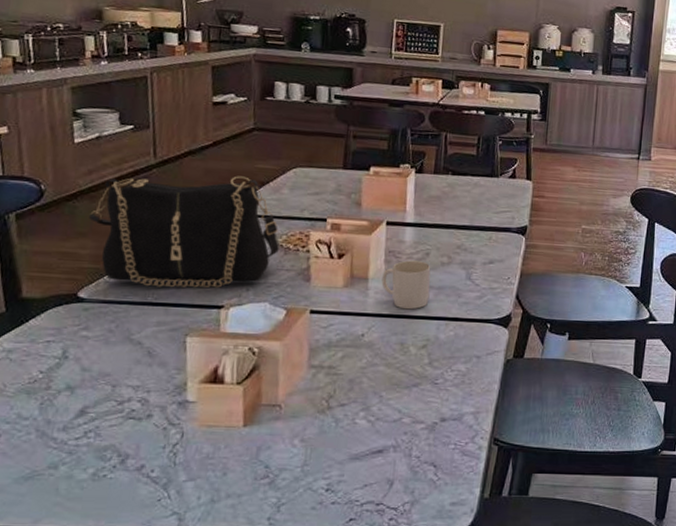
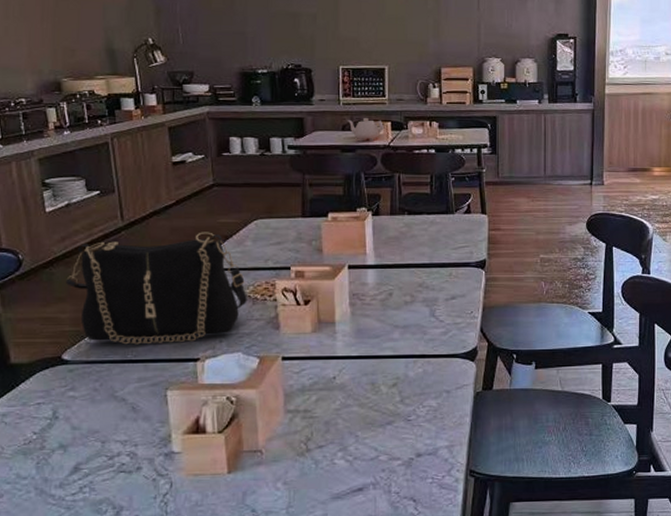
cup: present [382,260,431,310] -> none [348,302,396,350]
teapot: none [397,73,436,99] -> present [347,117,385,142]

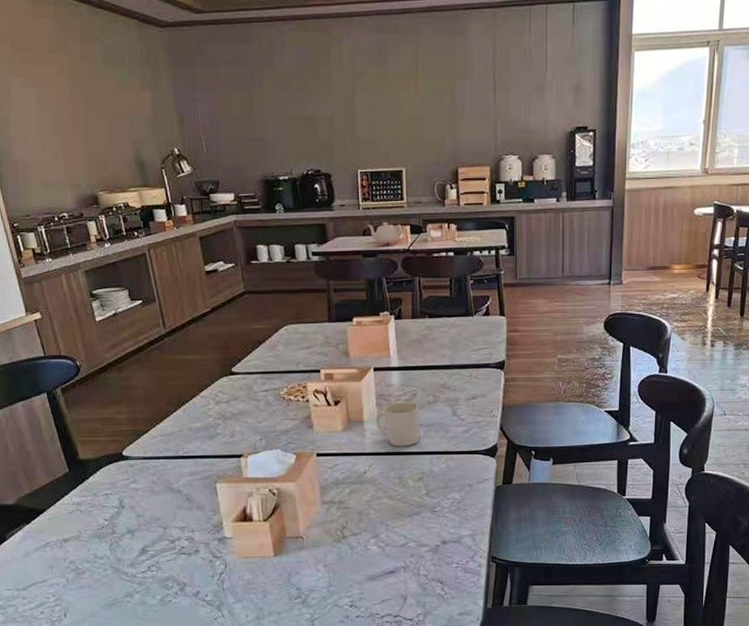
handbag: present [66,232,247,345] -> none [120,337,282,443]
cup: none [348,302,396,350] -> present [376,402,420,447]

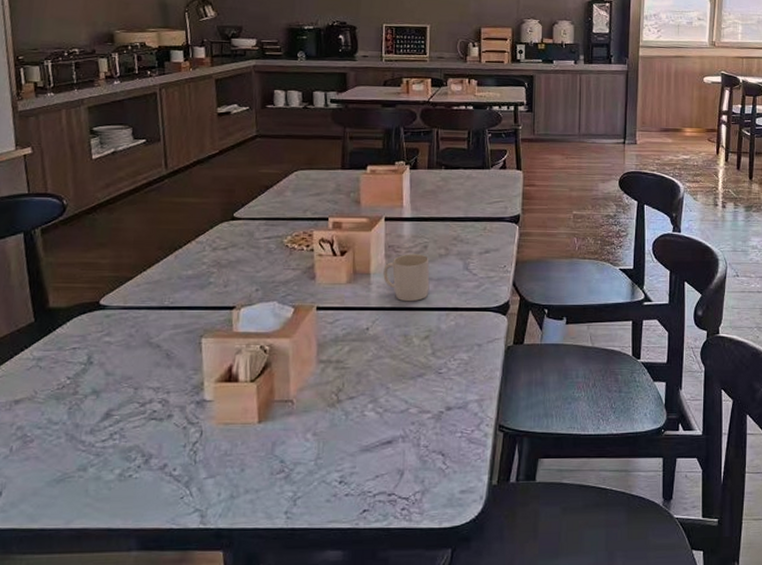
teapot: present [367,221,404,246] -> none [388,73,425,98]

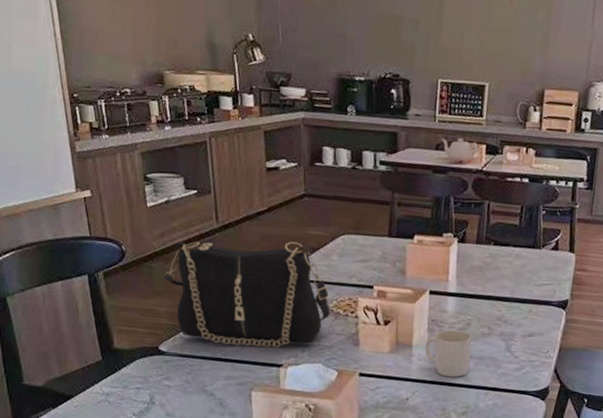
handbag: none [108,181,285,292] -> present [164,241,330,348]
teapot: none [388,73,425,98] -> present [441,137,479,165]

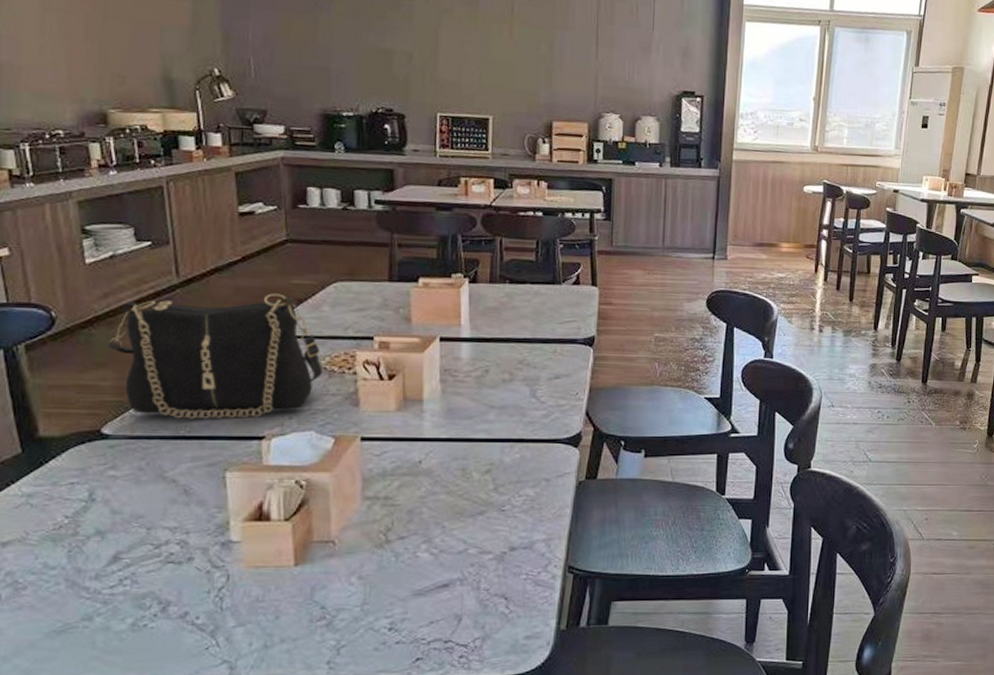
cup: present [425,329,472,378] -> none [438,379,492,432]
teapot: present [441,137,479,165] -> none [443,172,487,200]

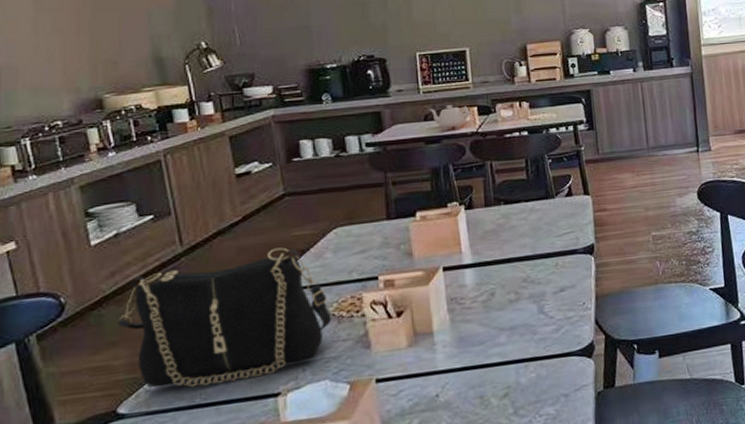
teapot: none [443,172,487,200] -> present [429,104,471,131]

